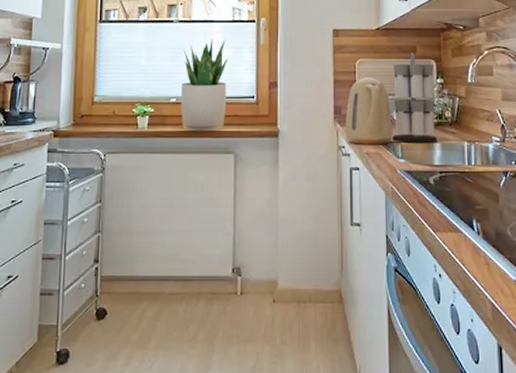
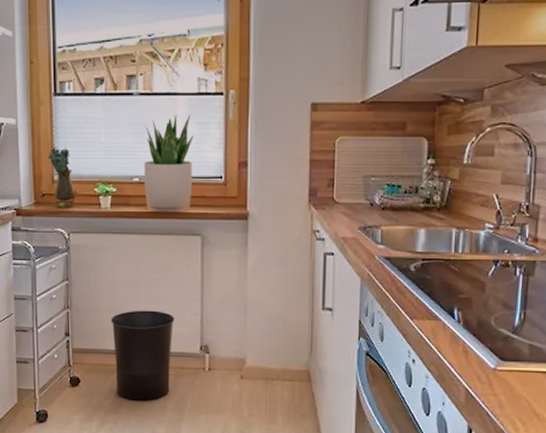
vase: none [90,69,114,129] -> present [48,146,76,208]
waste bin: none [142,232,207,333] -> present [111,310,175,401]
kettle: present [345,77,393,144] -> none [321,157,373,229]
spice rack: present [391,53,438,143] -> none [371,130,425,228]

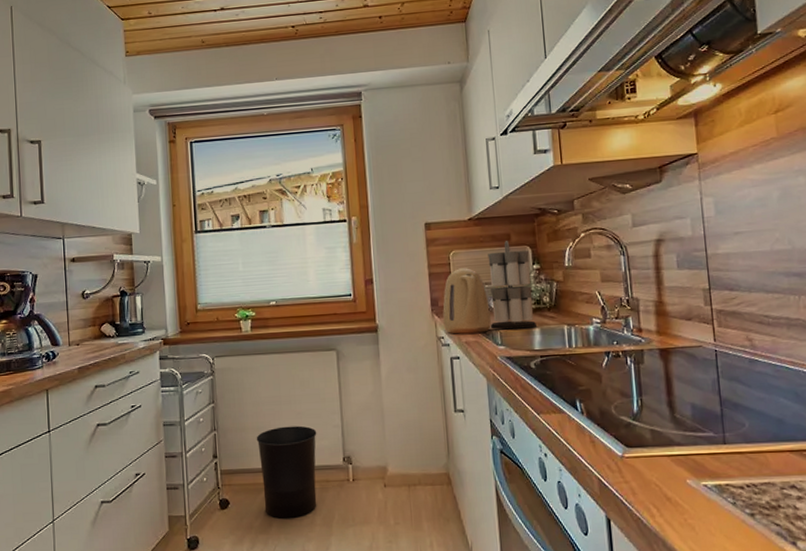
vase: present [48,146,76,208] -> none [192,278,218,335]
planter: present [144,114,194,213] -> none [278,240,325,332]
kettle: none [321,157,373,229] -> present [443,268,491,334]
spice rack: none [371,130,425,228] -> present [488,241,538,330]

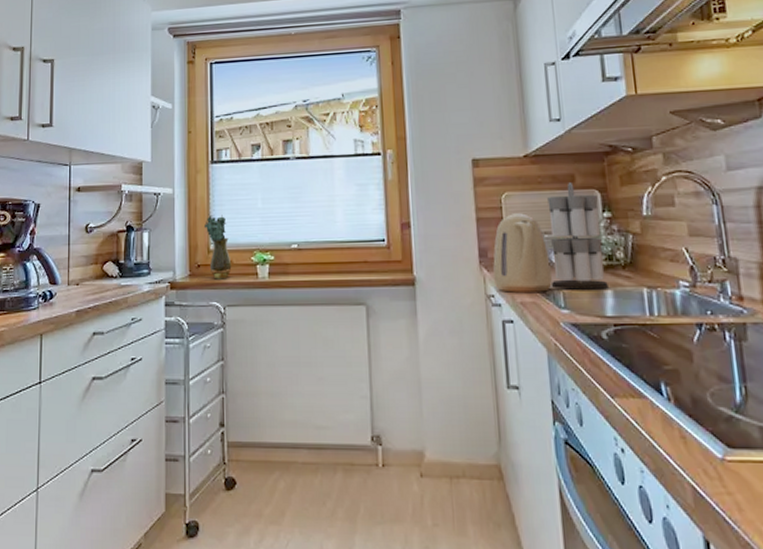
vase: none [192,278,218,335] -> present [204,214,232,280]
waste bin: present [256,425,317,518] -> none [270,393,341,508]

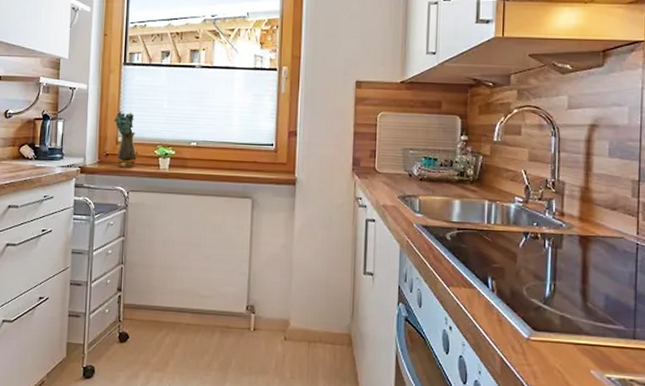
kettle: present [493,213,552,293] -> none [363,131,412,198]
spice rack: present [547,183,610,290] -> none [410,108,458,200]

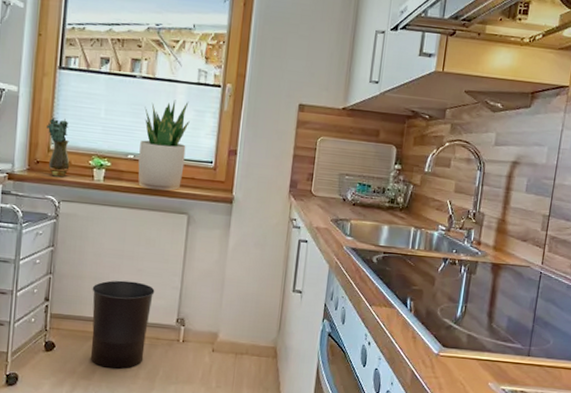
waste bin: none [162,268,223,360] -> present [90,280,155,369]
planter: none [201,86,249,176] -> present [138,99,190,191]

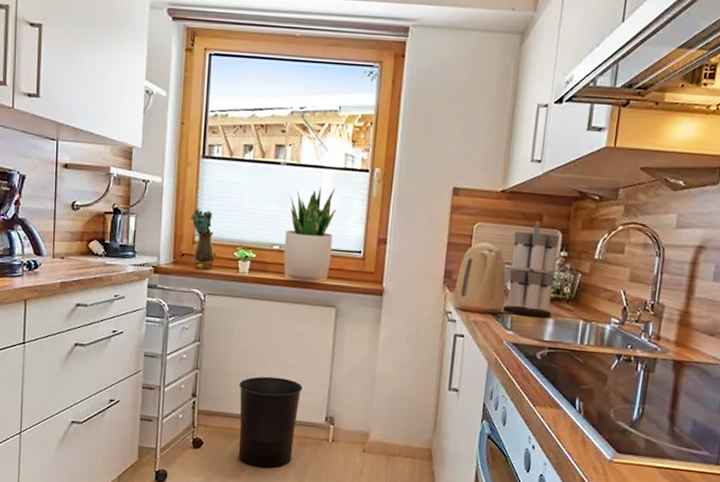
kettle: none [298,155,346,221] -> present [453,242,506,314]
spice rack: none [342,136,394,225] -> present [502,221,559,318]

